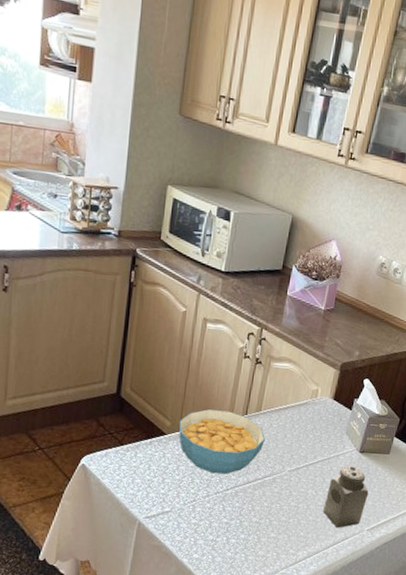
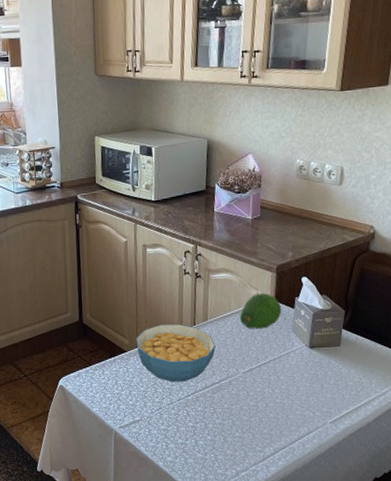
fruit: none [295,389,340,427] -> present [240,293,282,329]
salt shaker: present [323,466,369,528] -> none [282,362,326,423]

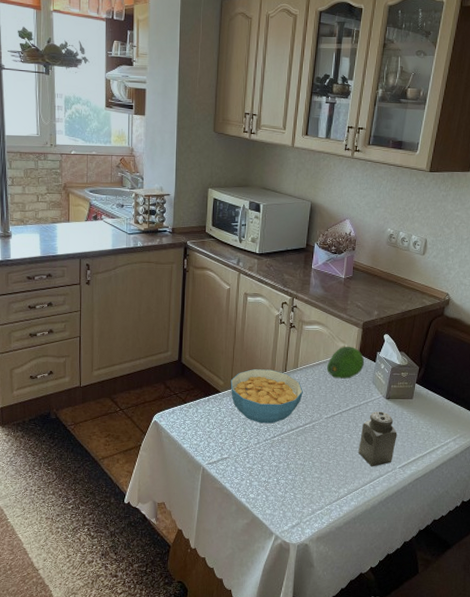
salt shaker: none [282,362,326,423] -> present [358,411,397,467]

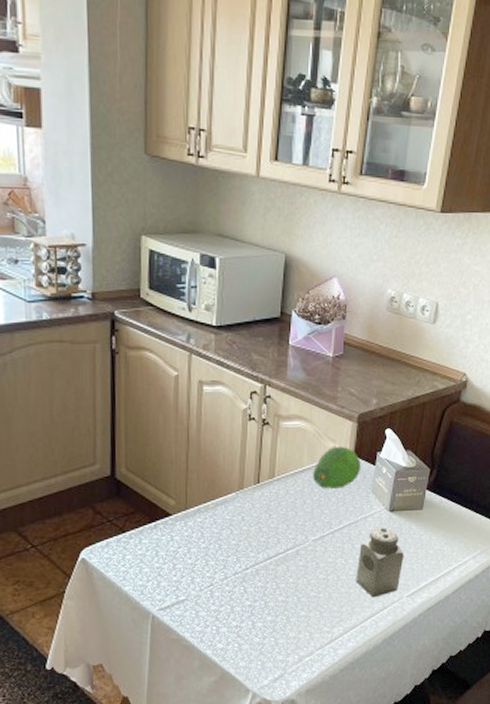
cereal bowl: present [230,369,303,424] -> none [184,481,282,553]

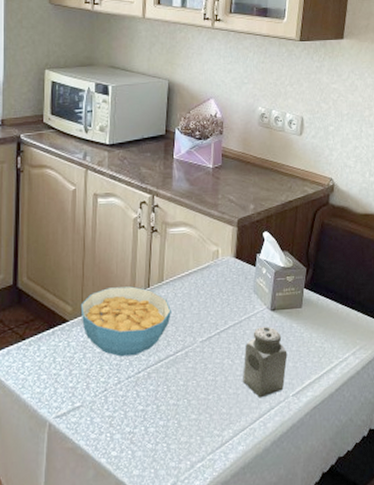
cereal bowl: none [184,481,282,553] -> present [80,286,171,357]
fruit: present [313,446,362,489] -> none [199,249,243,291]

